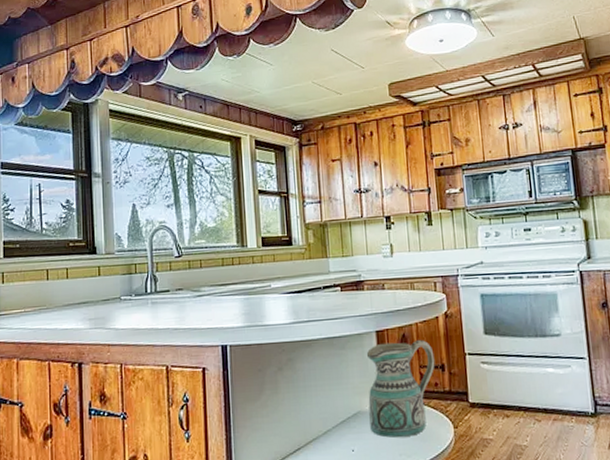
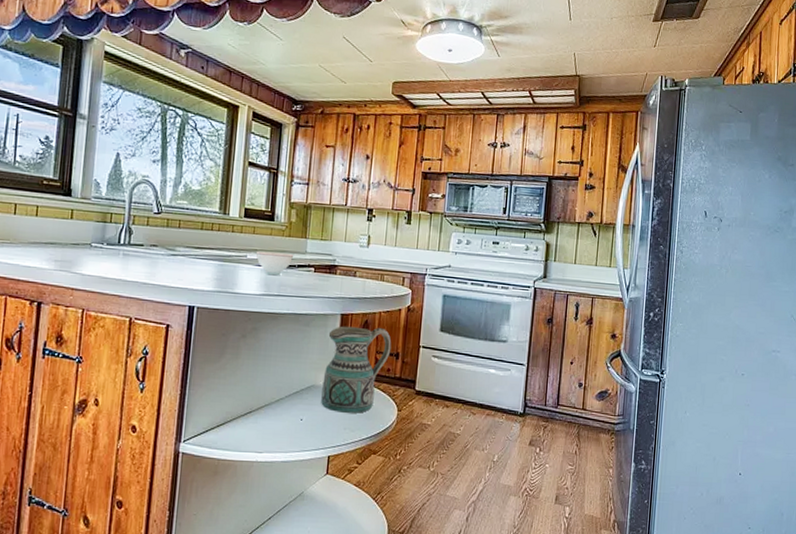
bowl: none [279,275,318,302] -> present [256,251,294,276]

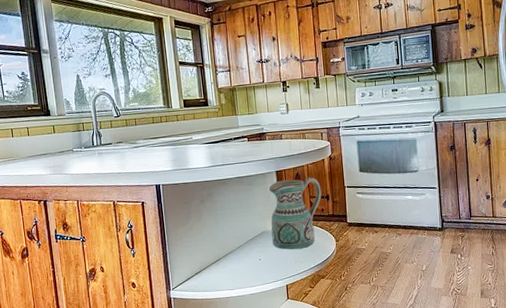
bowl: present [256,251,294,276] -> none [199,129,230,150]

